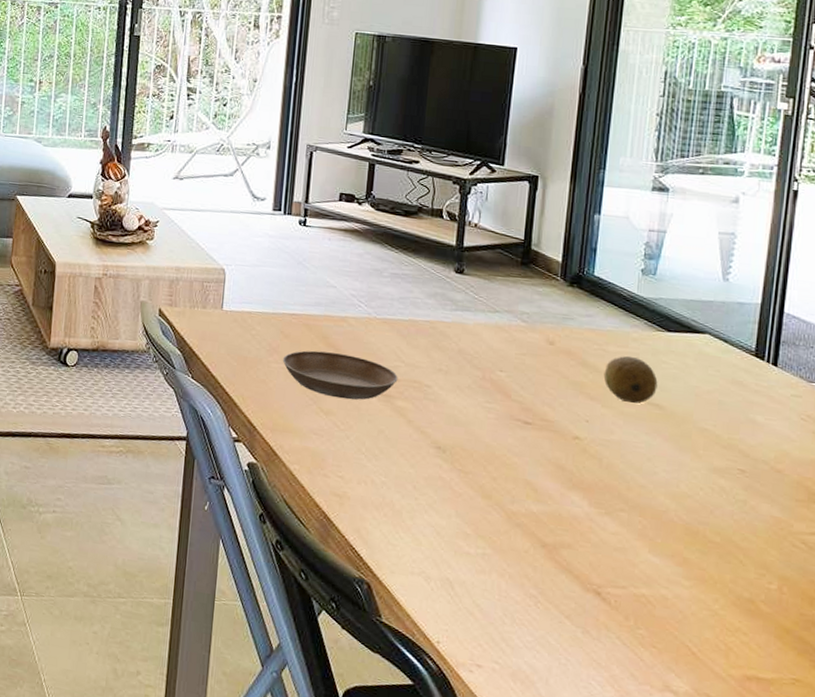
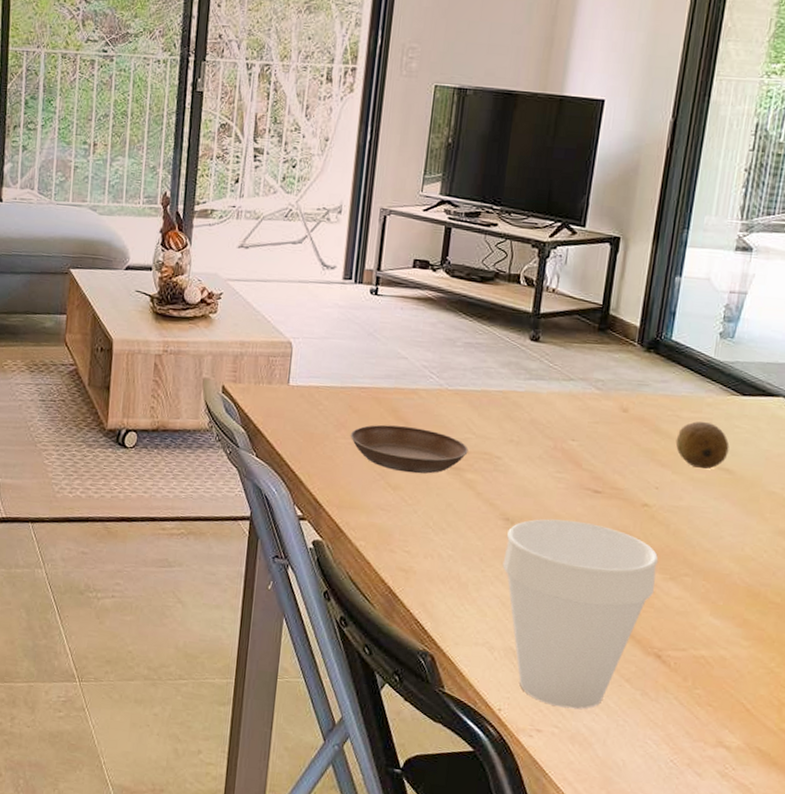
cup: none [436,448,593,646] -> present [502,519,659,710]

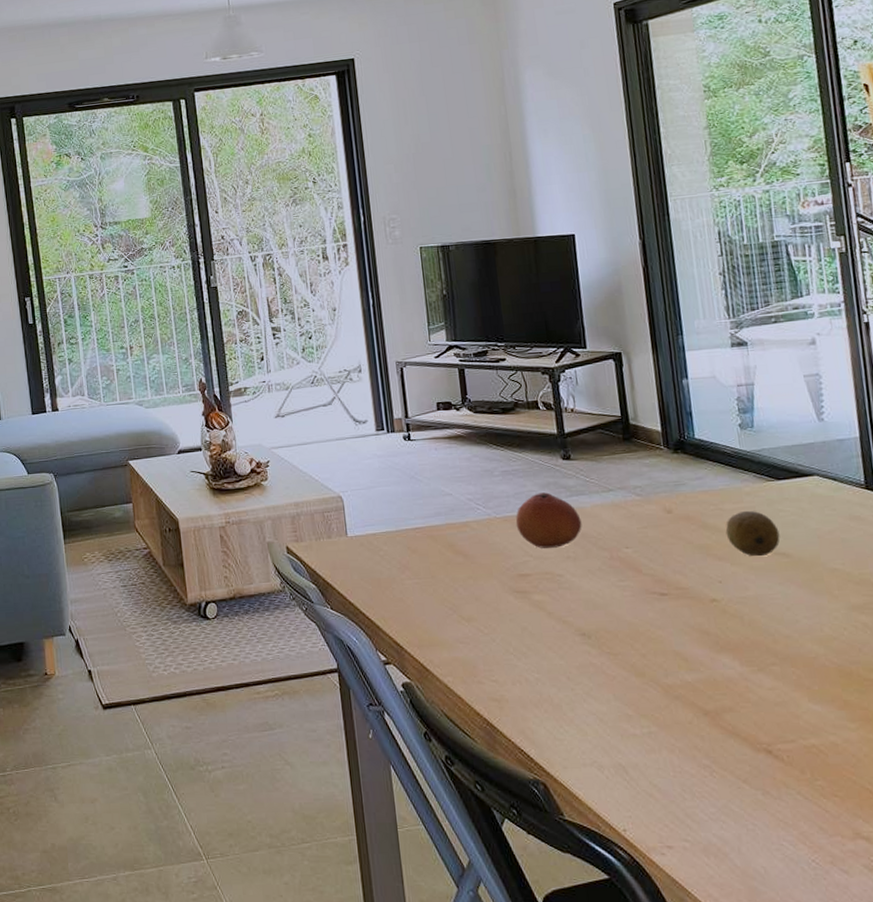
saucer: present [350,424,468,474] -> none [414,558,530,603]
fruit: none [466,371,534,430] -> present [515,492,582,548]
cup: present [502,519,659,710] -> none [587,626,747,819]

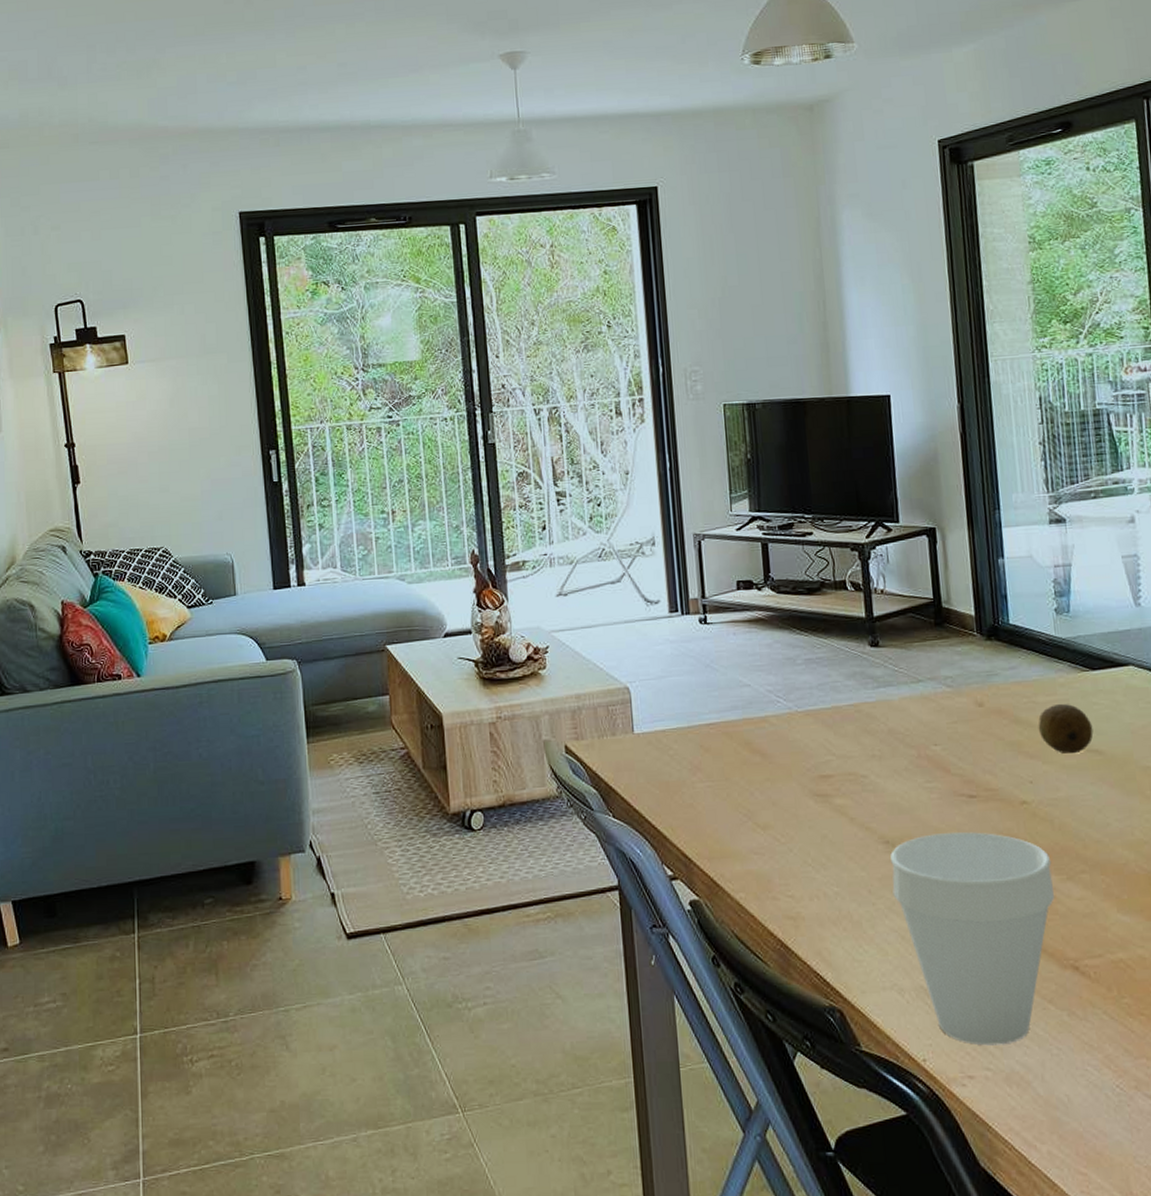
fruit: present [515,492,582,548] -> none [818,683,889,746]
cup: none [587,626,747,819] -> present [890,831,1055,1046]

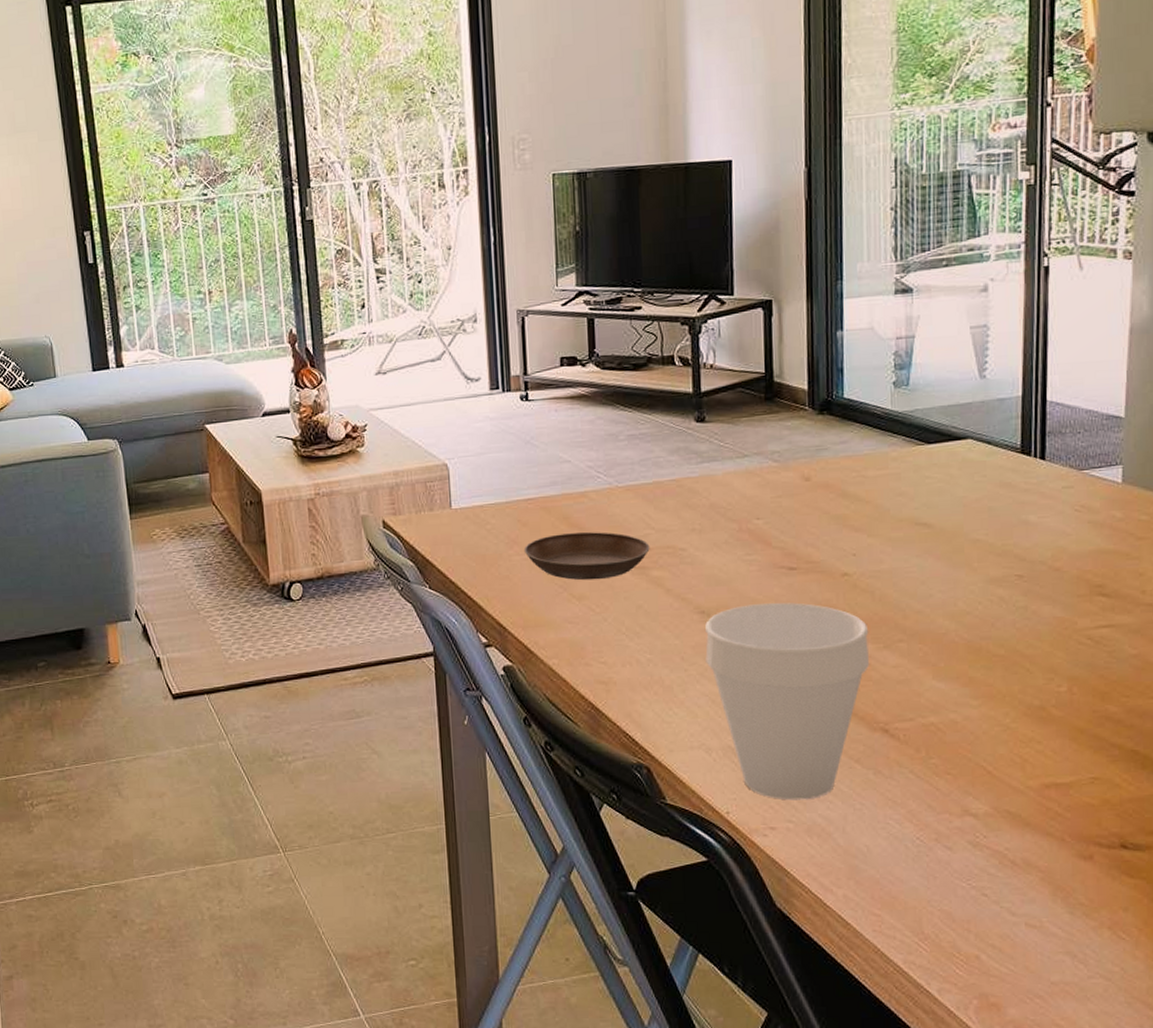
saucer: none [707,758,832,809] -> present [523,532,650,581]
fruit: present [1038,703,1094,754] -> none [866,477,923,527]

